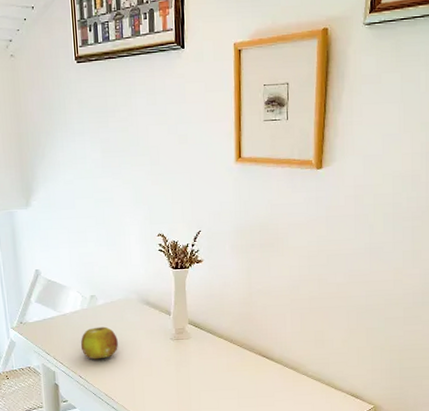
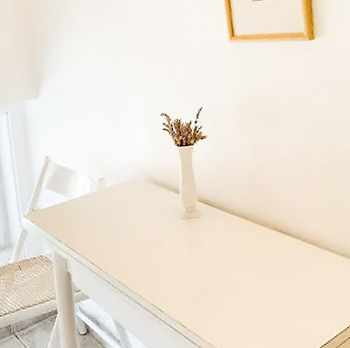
fruit: present [80,326,118,360] -> none [91,209,129,245]

